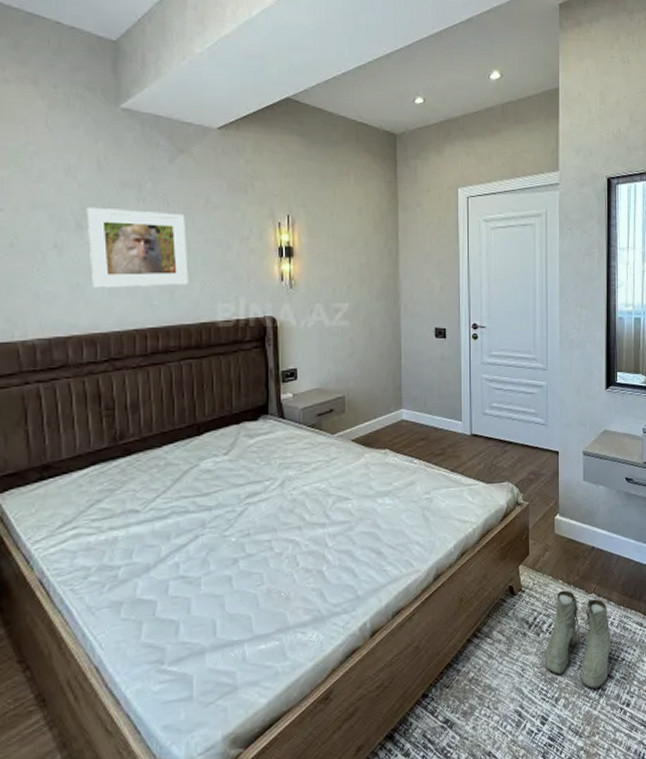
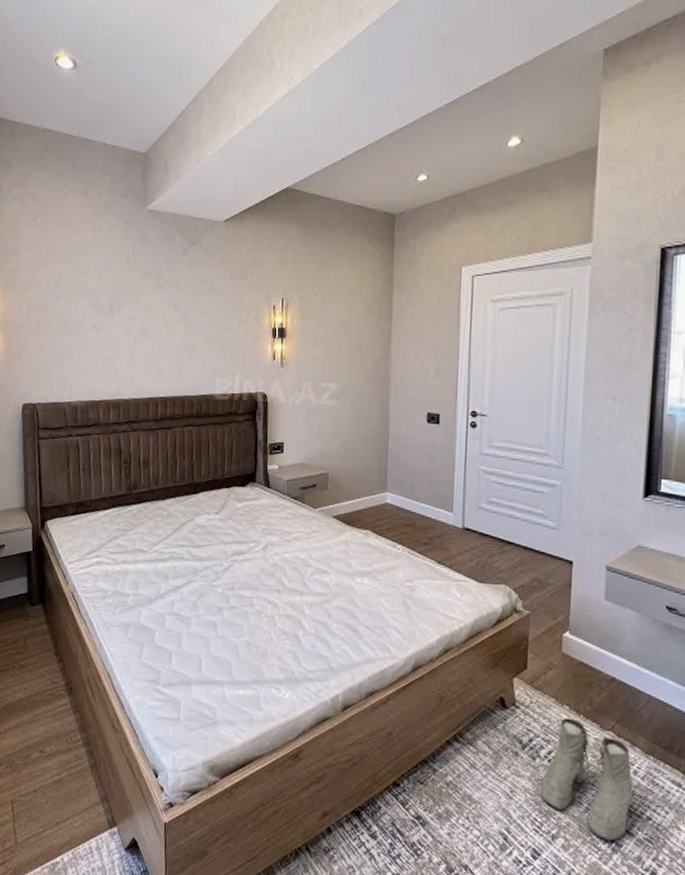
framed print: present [86,208,189,288] -> none [117,295,194,362]

